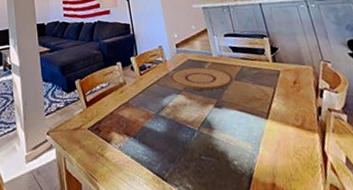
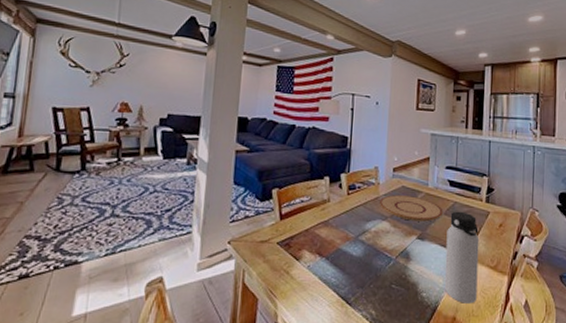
water bottle: none [241,74,292,168] -> present [444,211,480,304]

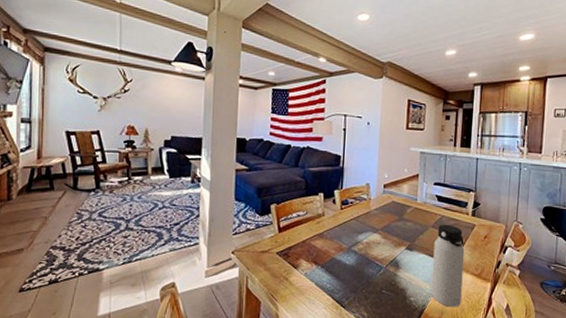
plate: present [380,195,443,222] -> none [371,209,431,234]

